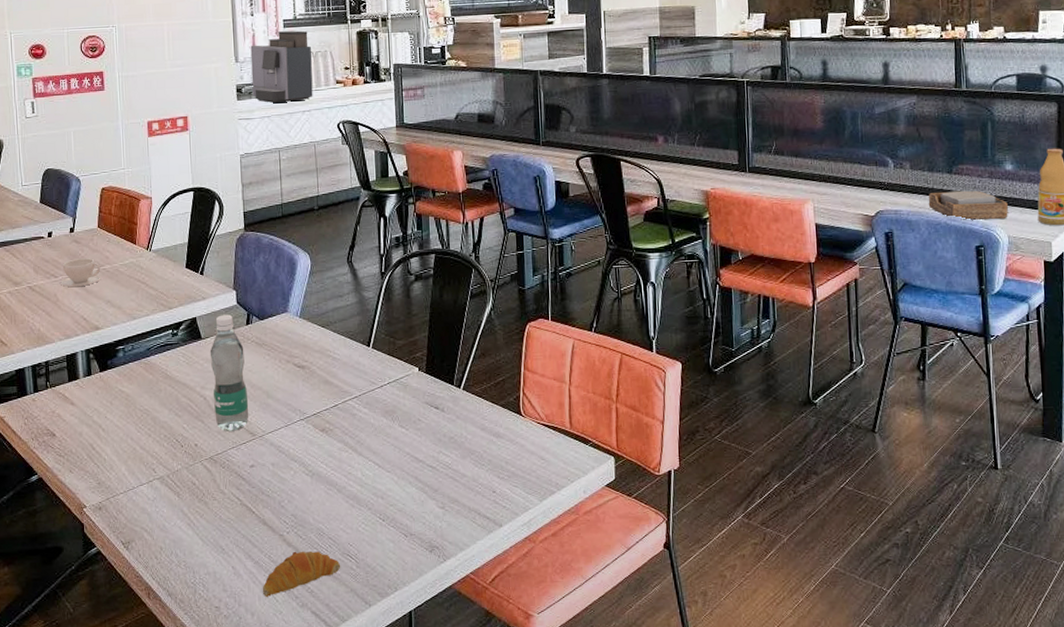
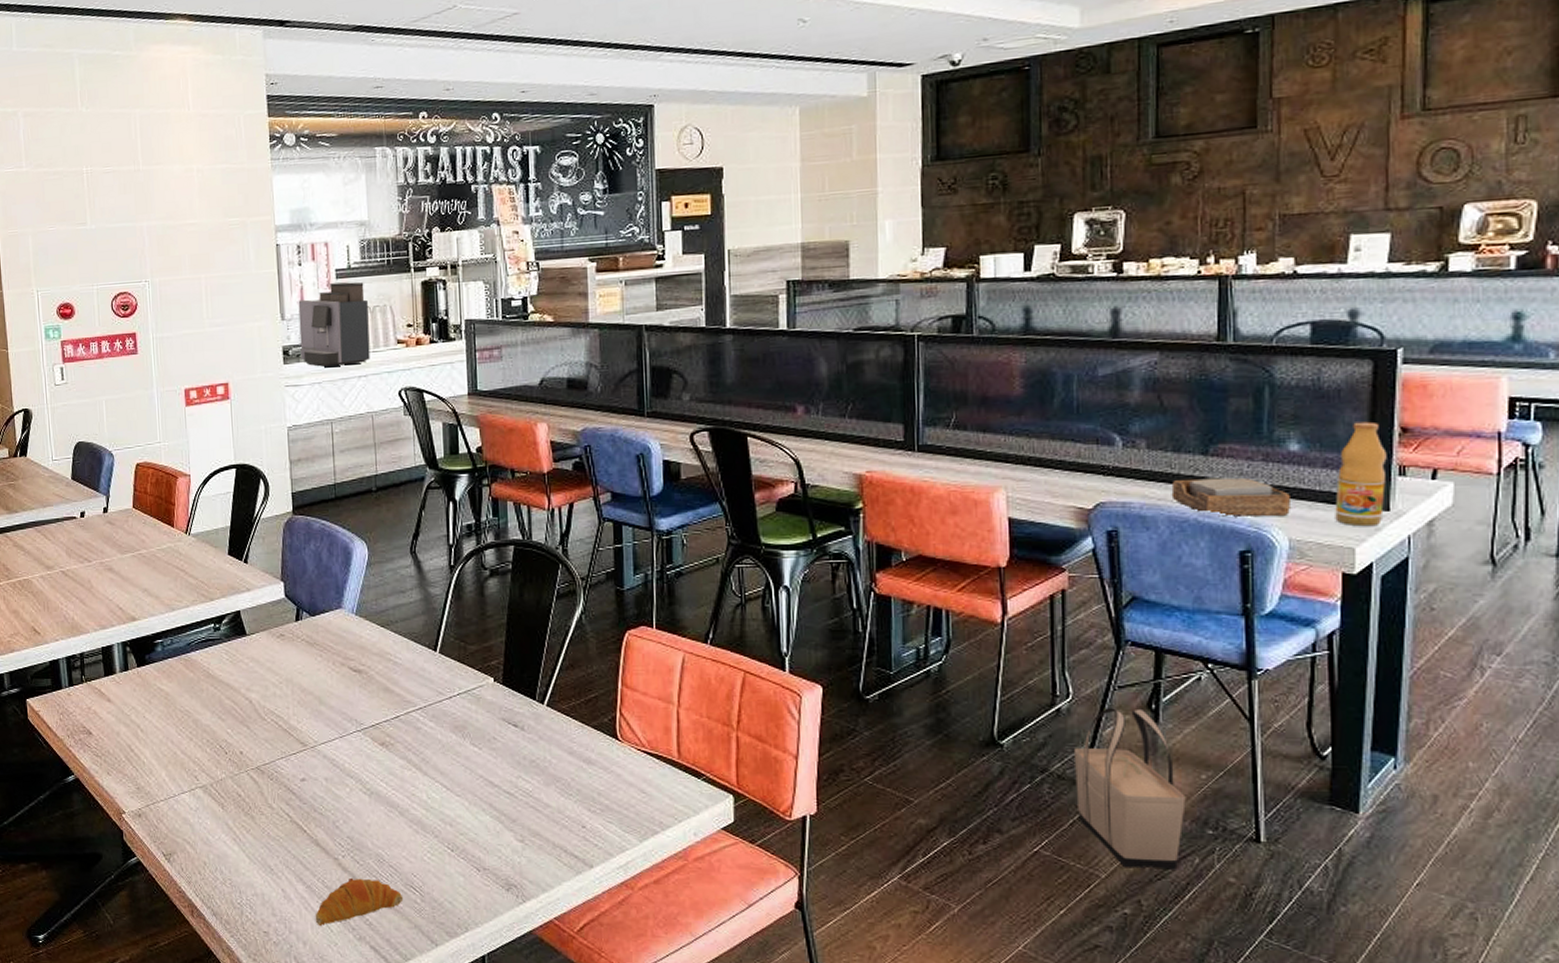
teacup: present [61,258,101,288] -> none [94,541,137,573]
bottle: present [209,314,249,431] -> none [255,609,300,740]
shopping bag: none [867,369,946,495] -> present [1075,708,1186,870]

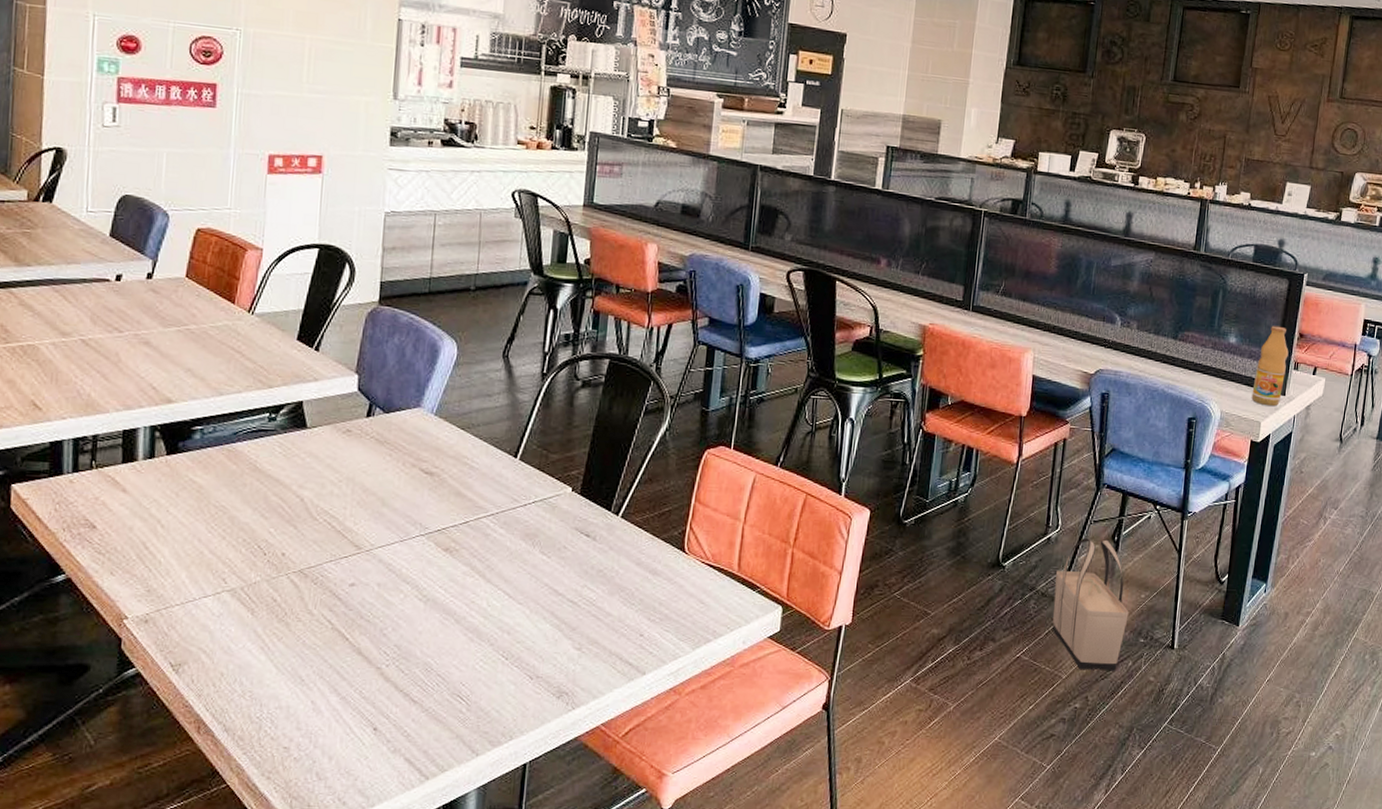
coffee machine: present [298,282,370,367] -> none [410,71,491,158]
croissant: present [315,877,404,926] -> none [346,687,448,739]
napkin holder: present [1171,477,1290,517] -> none [1149,357,1226,394]

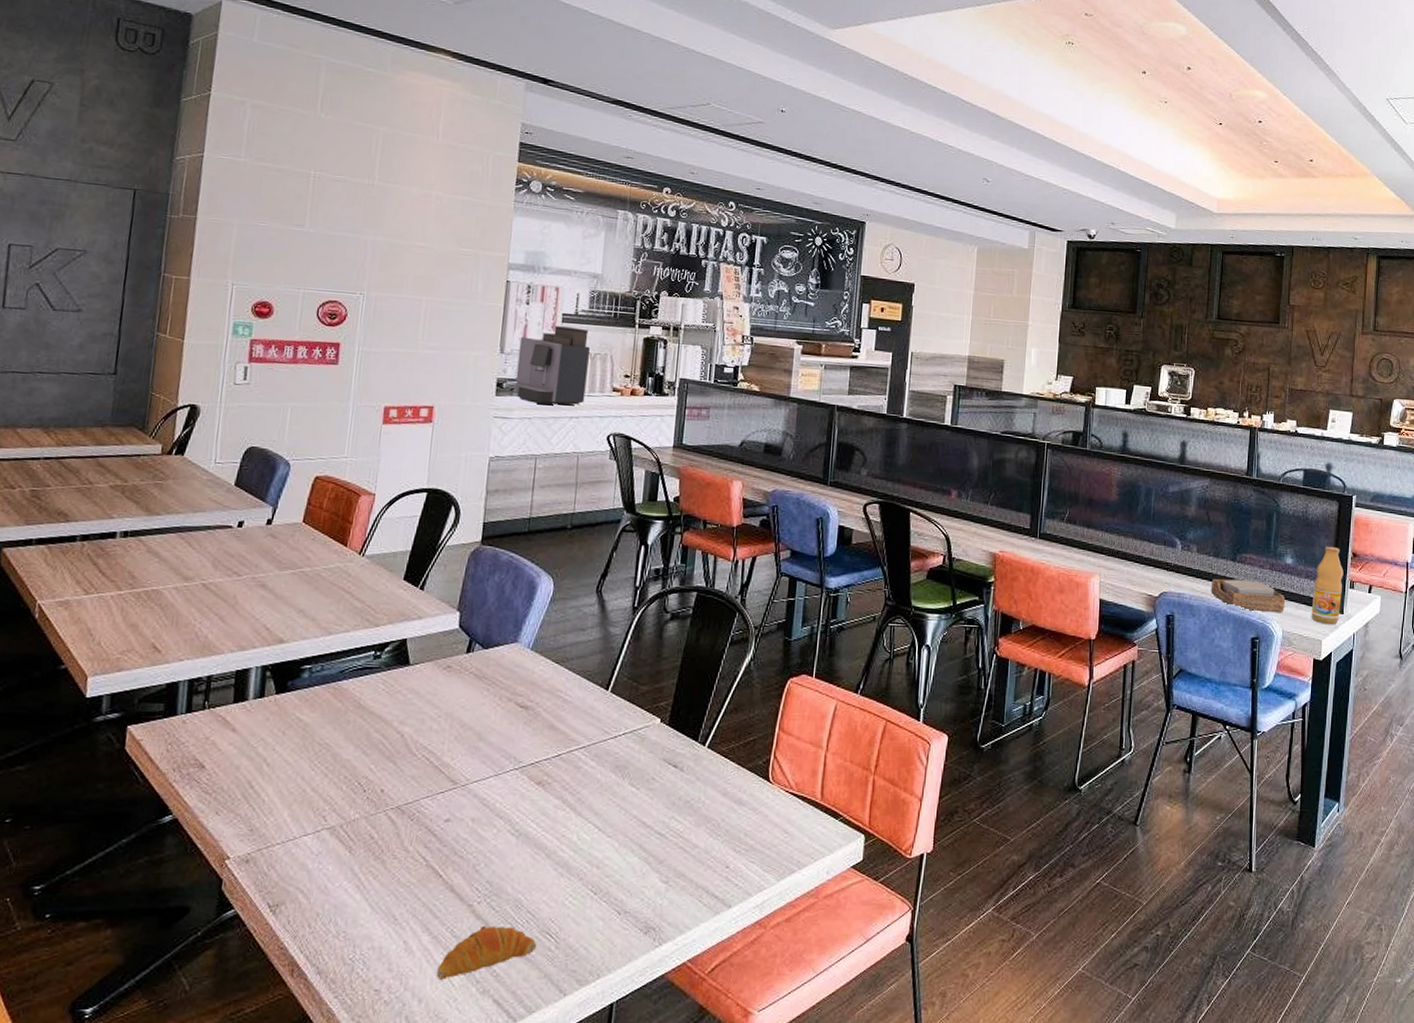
croissant: none [346,687,448,739] -> present [436,925,537,980]
coffee machine: none [410,71,491,158] -> present [514,326,590,405]
shopping bag: present [1052,538,1129,671] -> none [1130,760,1205,896]
napkin holder: none [1149,357,1226,394] -> present [1210,579,1285,613]

